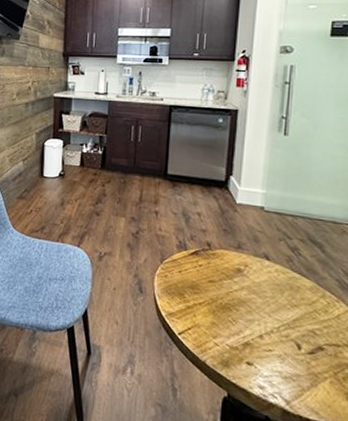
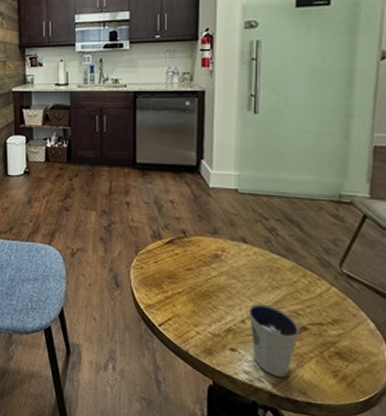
dixie cup: none [266,320,316,395] -> present [248,303,300,377]

